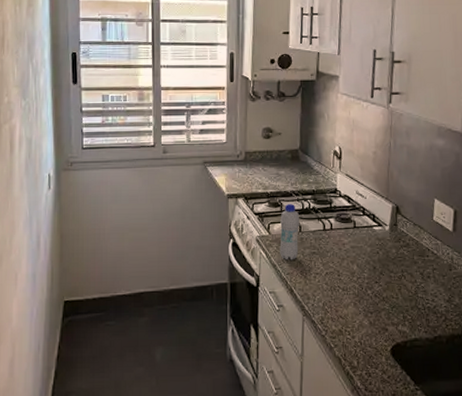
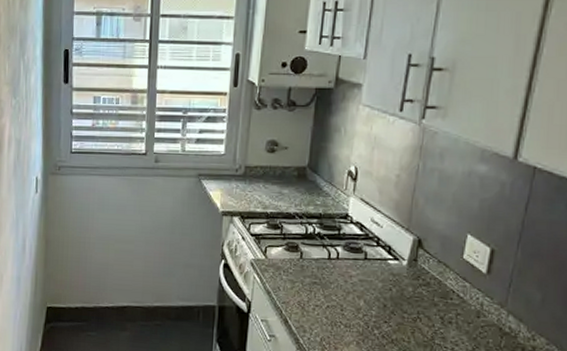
bottle: present [280,204,300,261] -> none [276,227,302,289]

